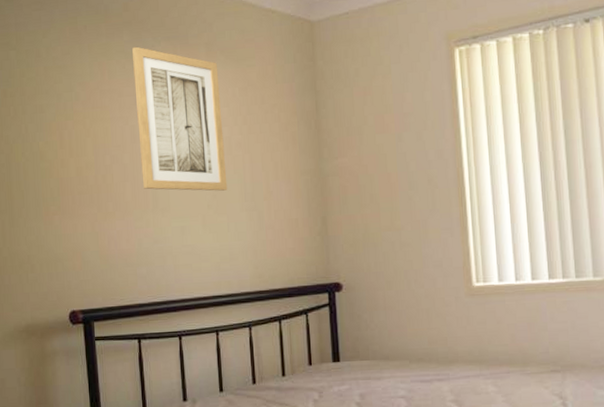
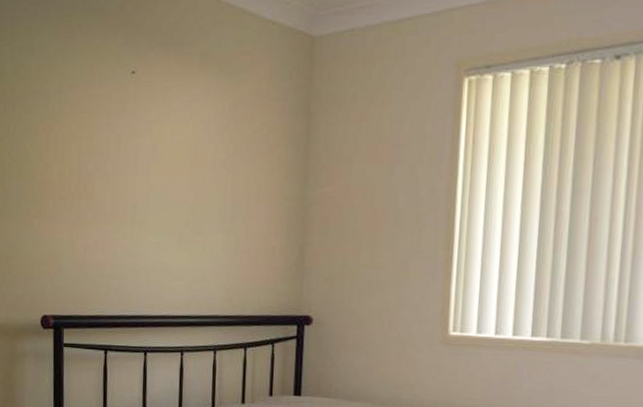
wall art: present [132,46,228,191] -> none [123,50,210,210]

